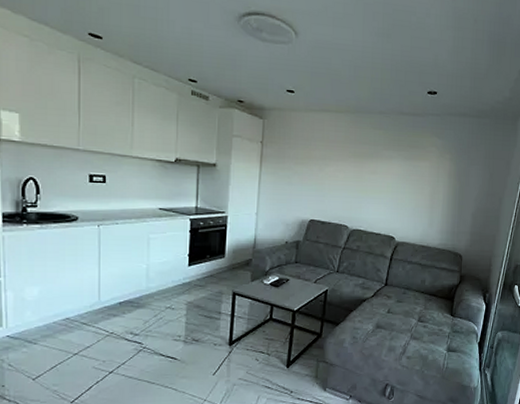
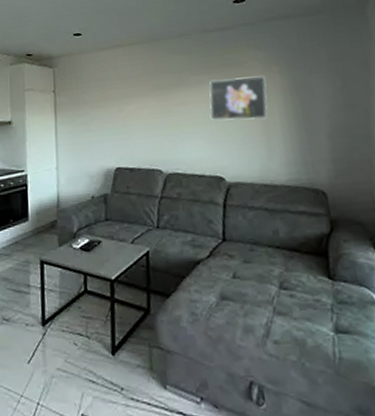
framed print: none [393,157,439,196] -> present [209,76,268,120]

